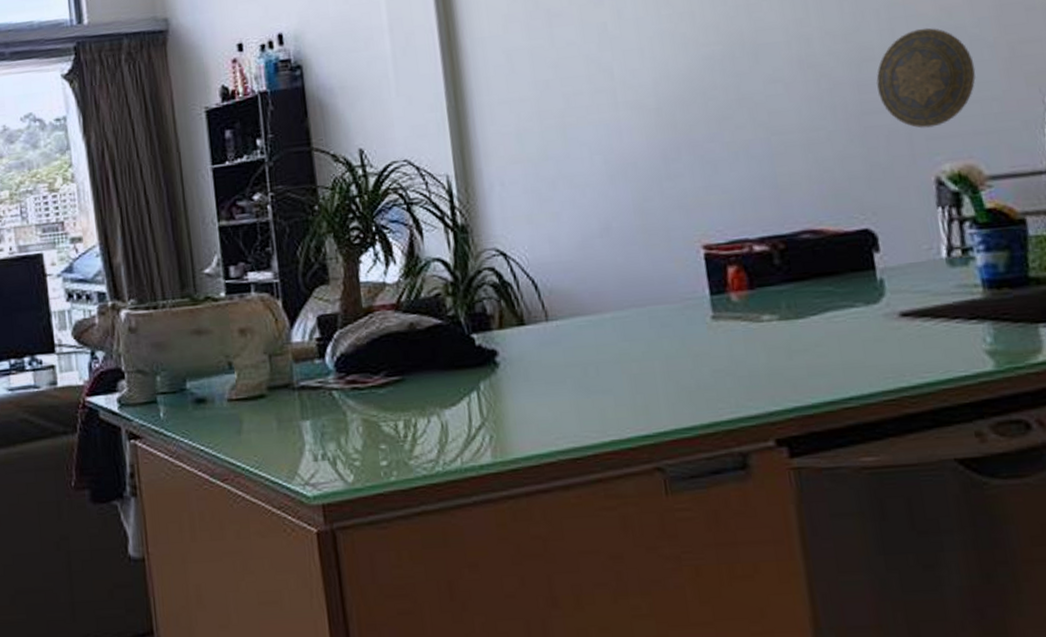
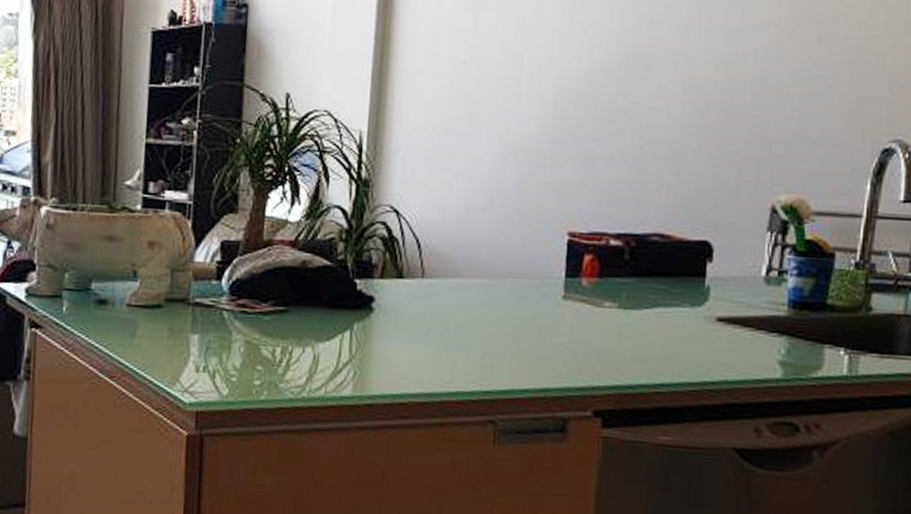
decorative plate: present [876,27,976,128] -> none [741,71,825,161]

